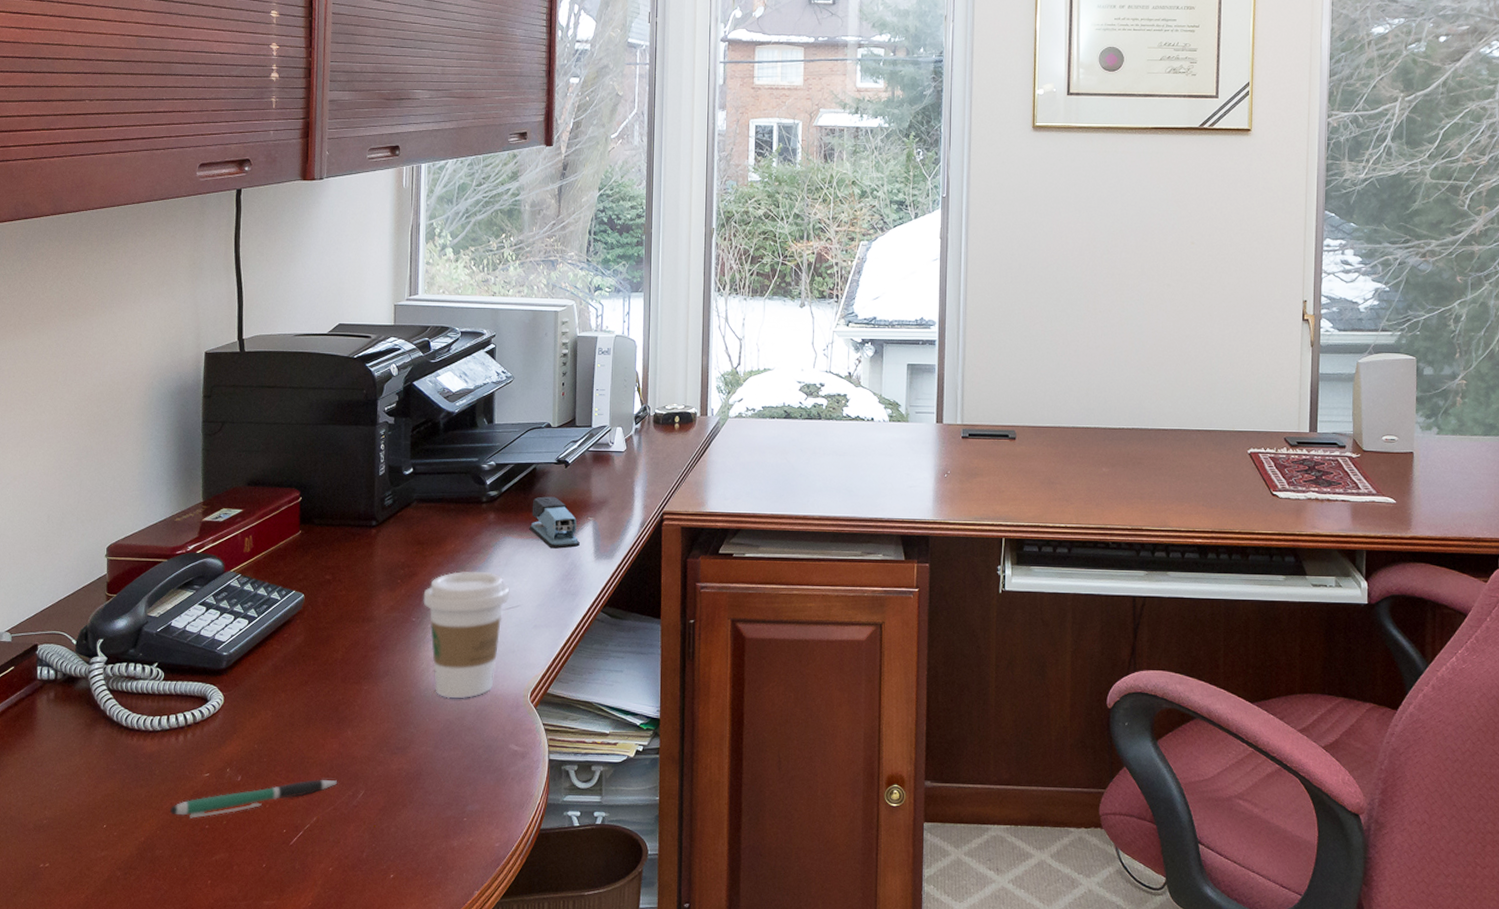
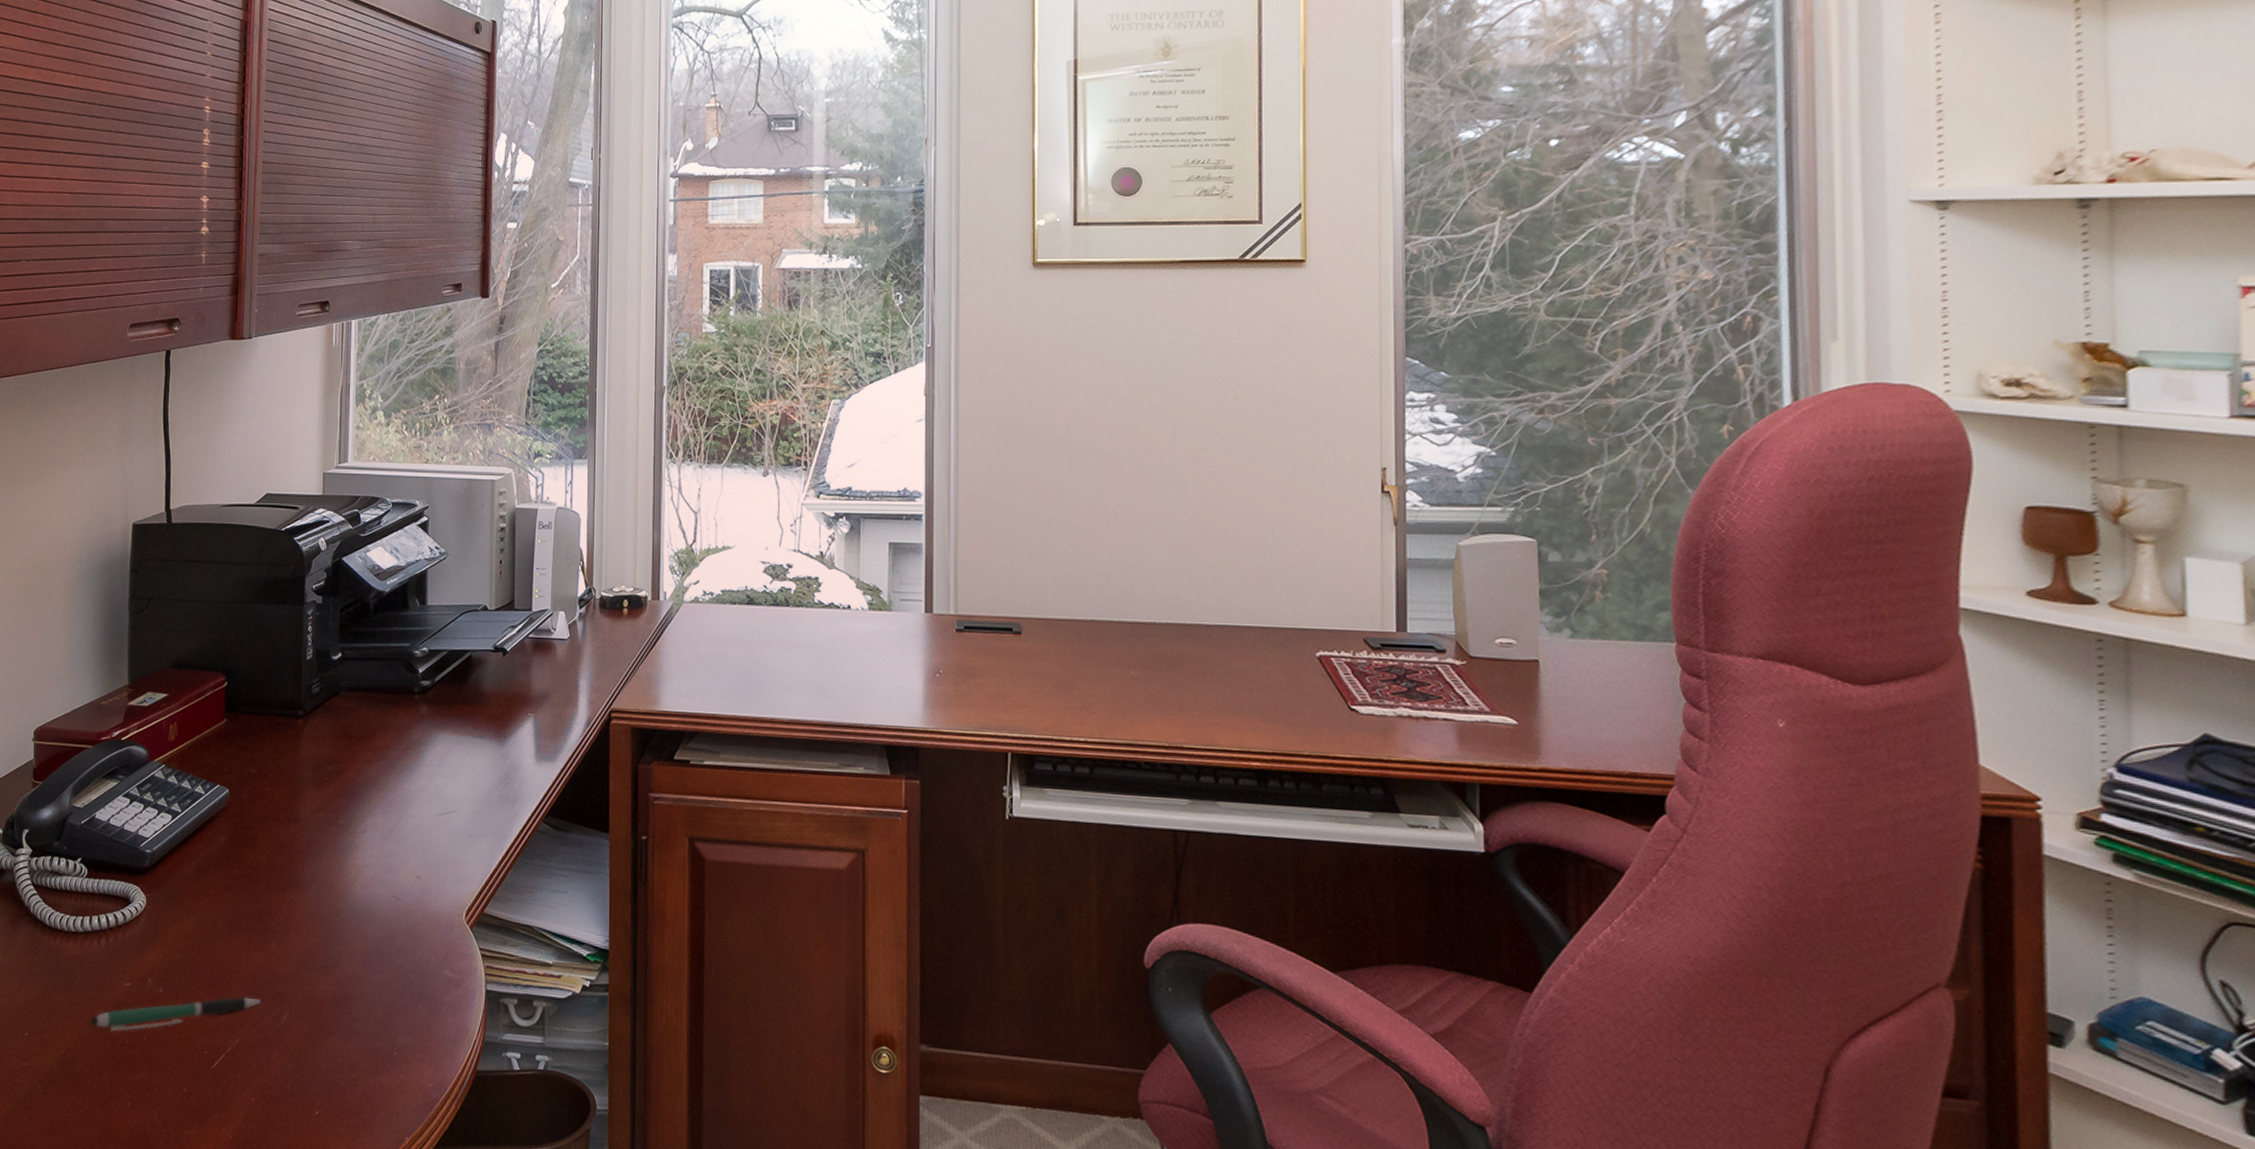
coffee cup: present [423,571,510,699] -> none [351,770,444,914]
stapler: present [529,496,580,549] -> none [464,688,519,748]

